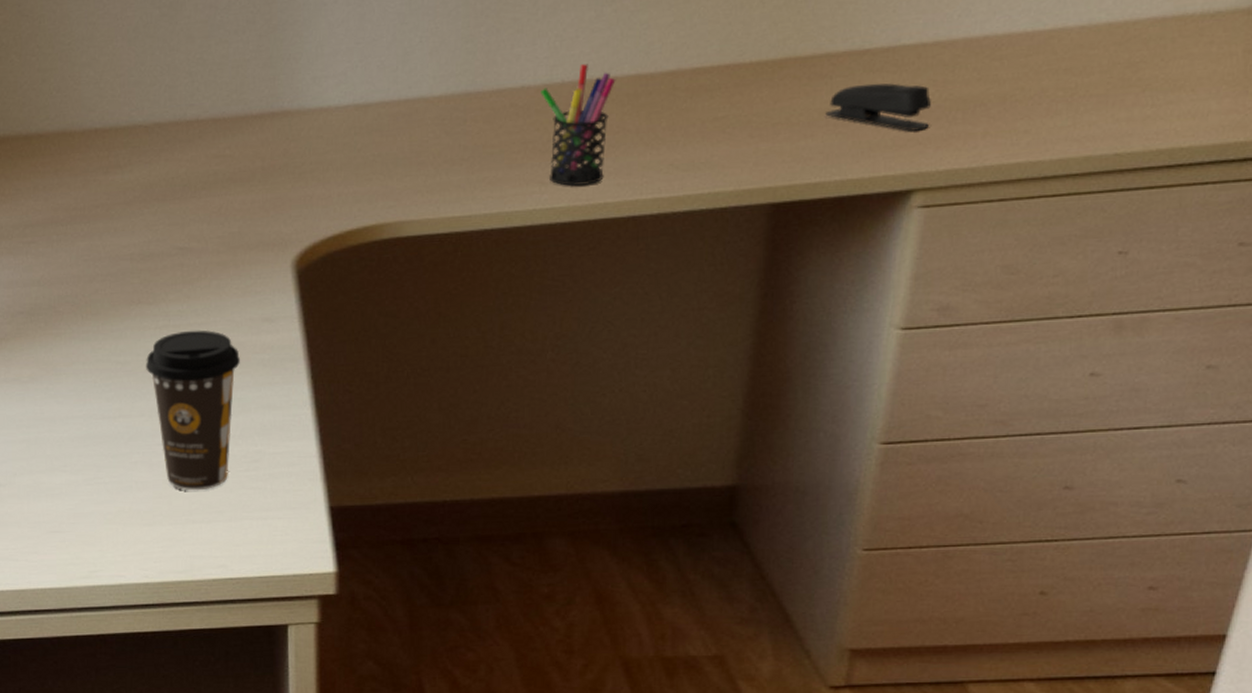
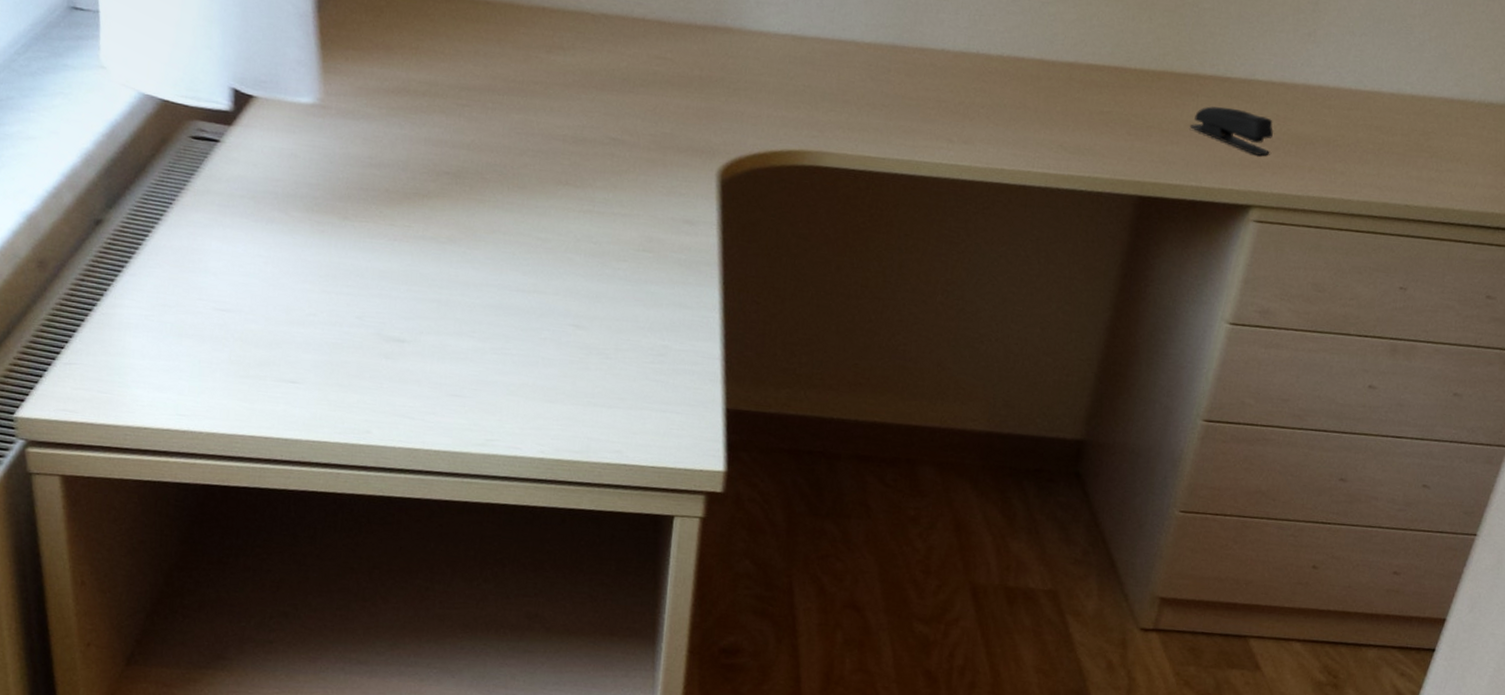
coffee cup: present [145,330,240,491] -> none [565,219,658,376]
pen holder: present [540,64,616,187] -> none [957,40,1023,150]

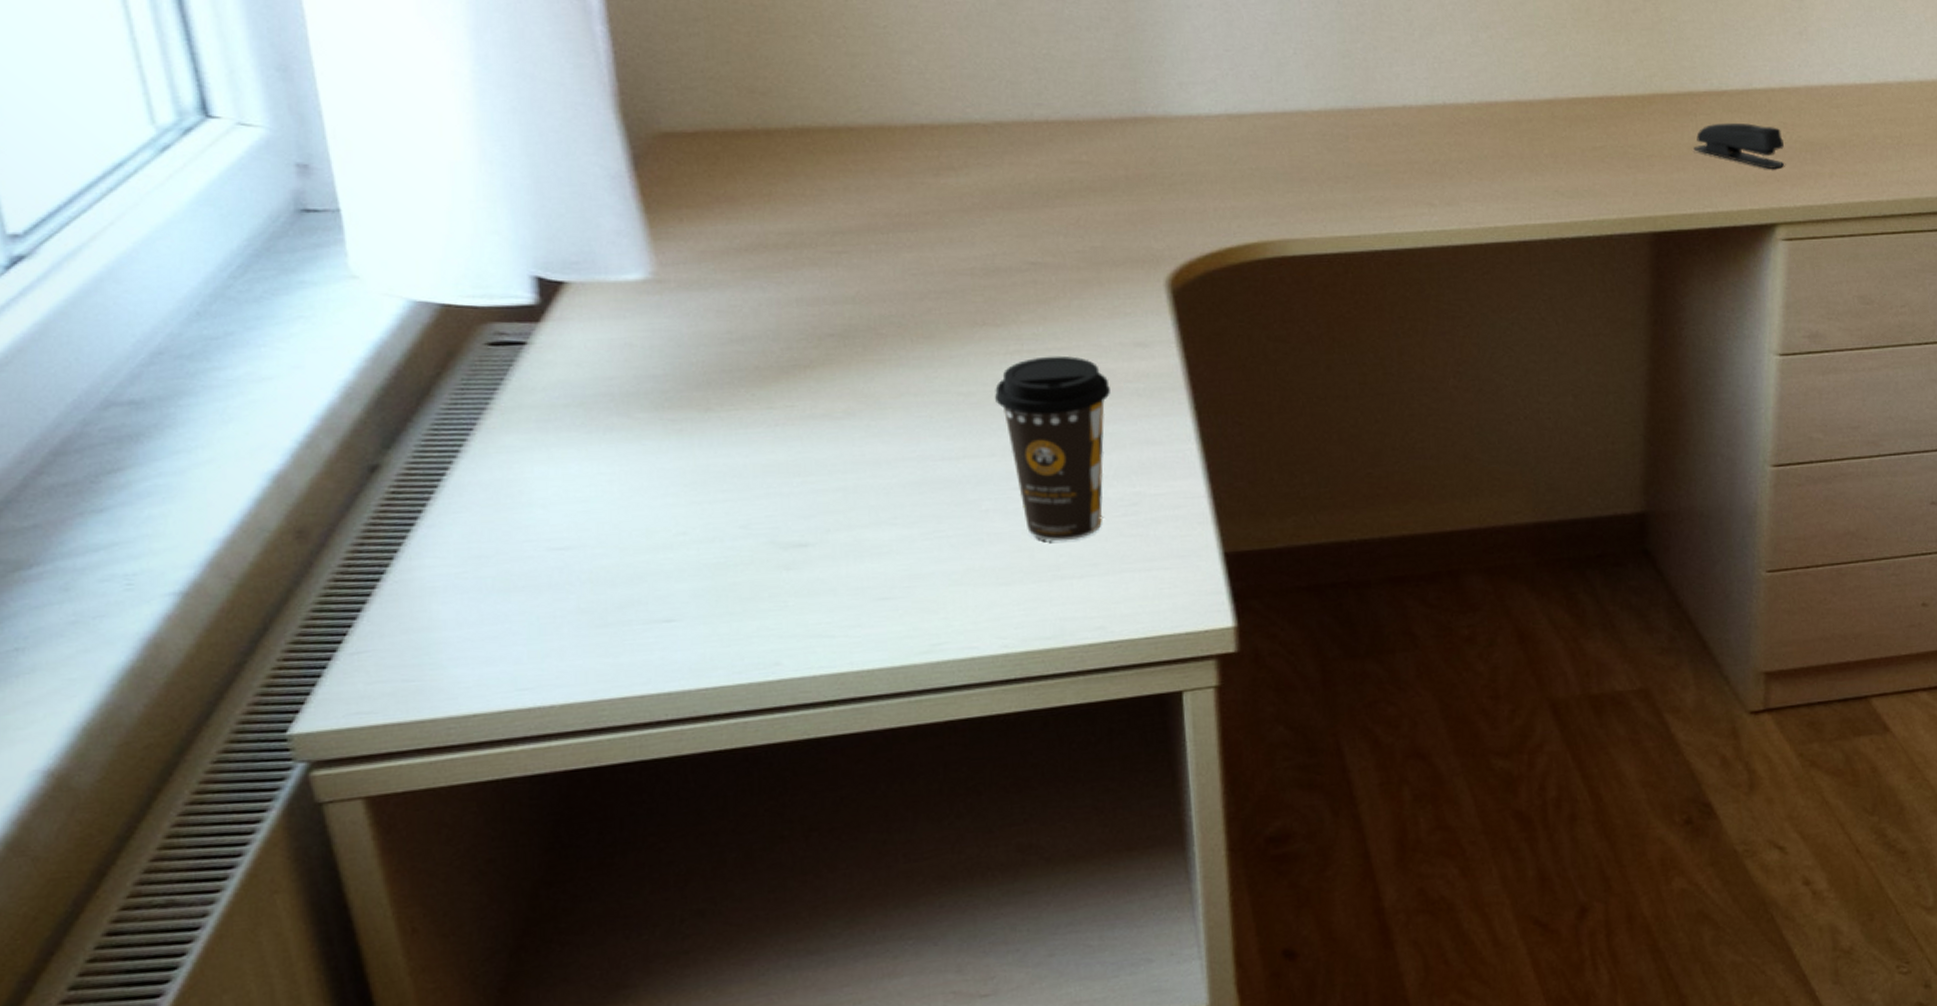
coffee cup: none [565,219,658,376] -> present [994,355,1110,542]

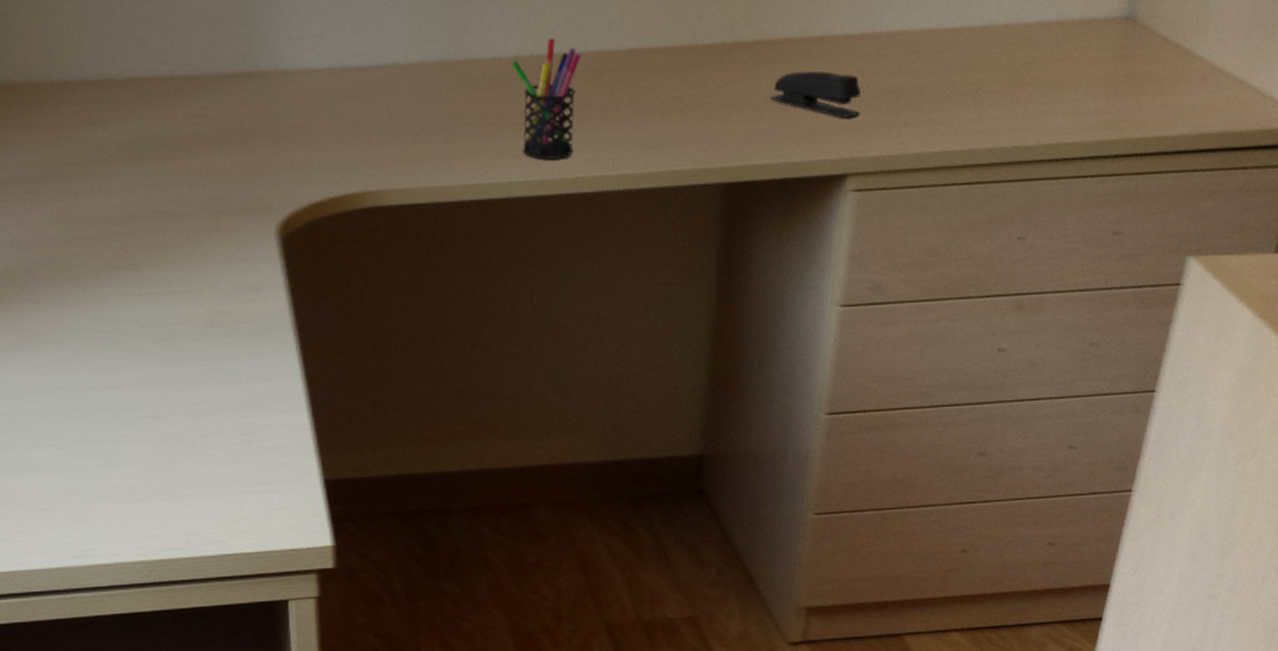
coffee cup: present [994,355,1110,542] -> none [130,297,228,465]
pen holder: none [1423,87,1497,210] -> present [511,38,581,161]

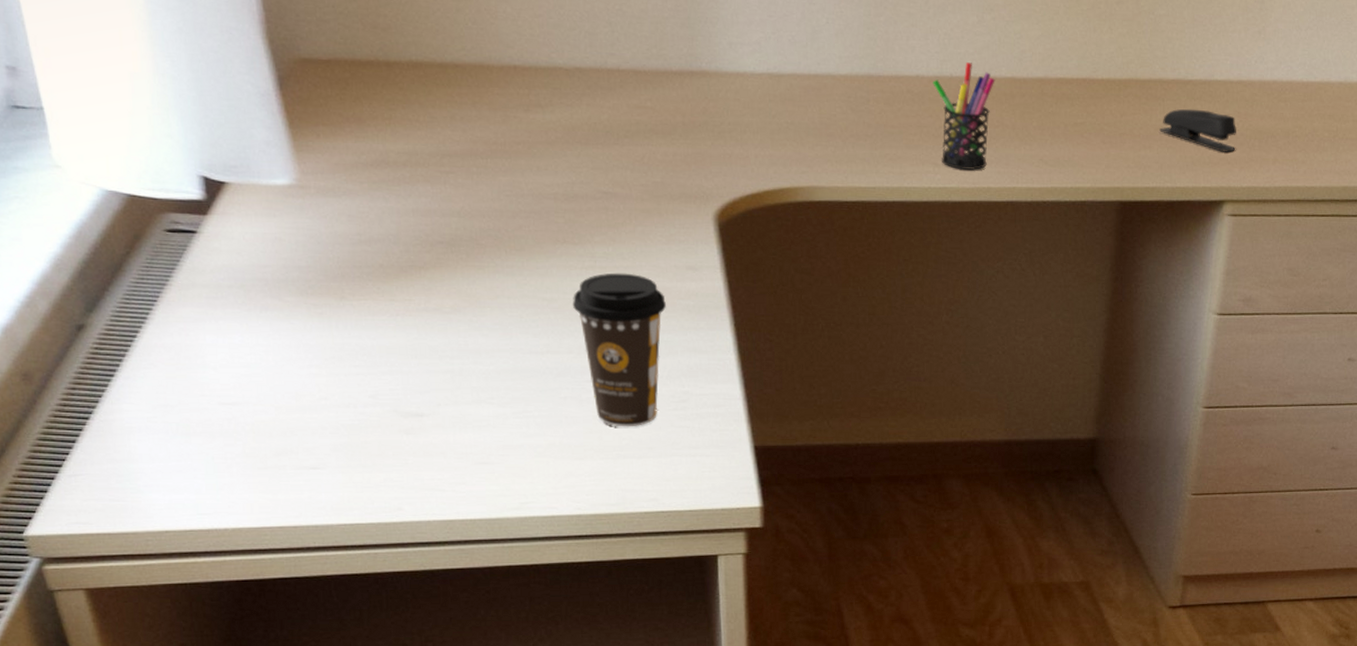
coffee cup: none [130,297,228,465] -> present [572,272,666,427]

